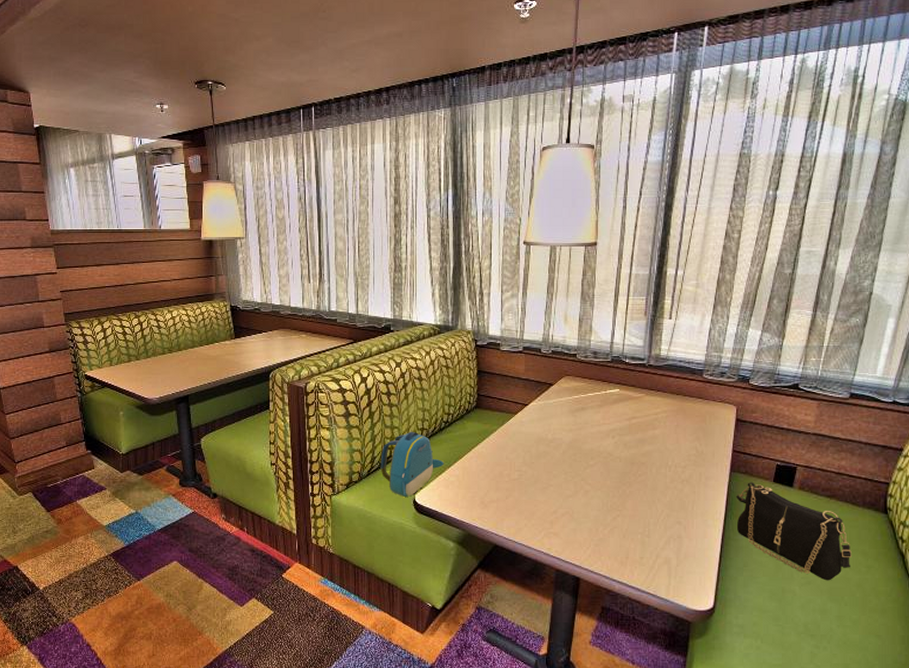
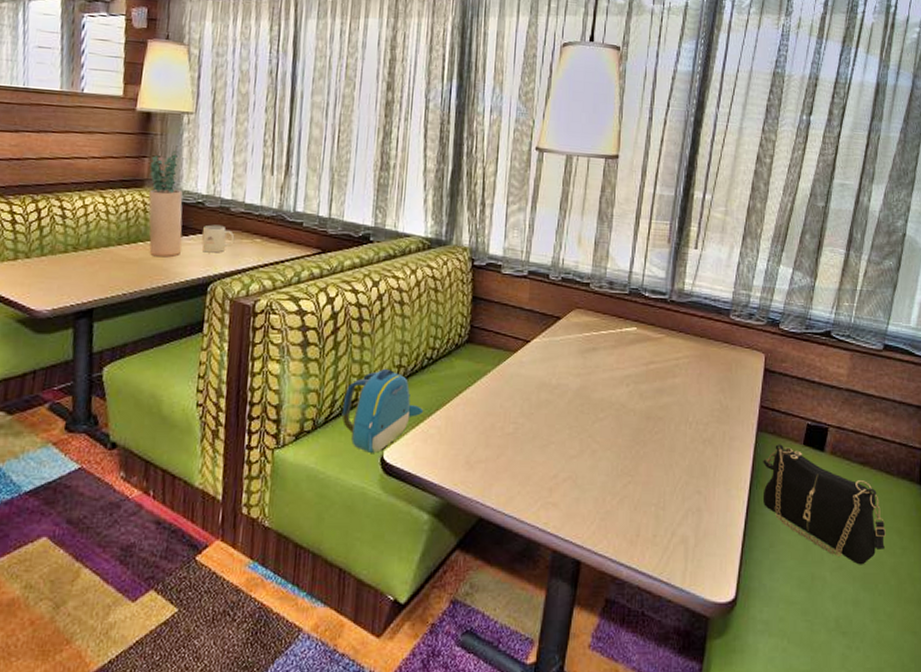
vase: none [216,265,248,353] -> present [148,145,183,258]
mug: none [260,326,286,348] -> present [201,224,235,253]

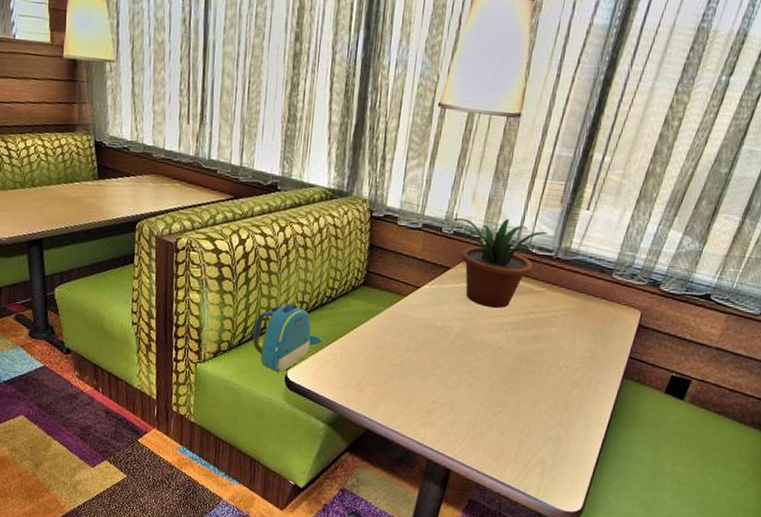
vase: present [148,145,183,258] -> none [79,93,113,197]
mug: present [201,224,235,253] -> none [128,169,157,195]
potted plant: none [559,262,659,359] -> present [453,218,548,308]
handbag: present [763,444,886,565] -> none [619,390,729,495]

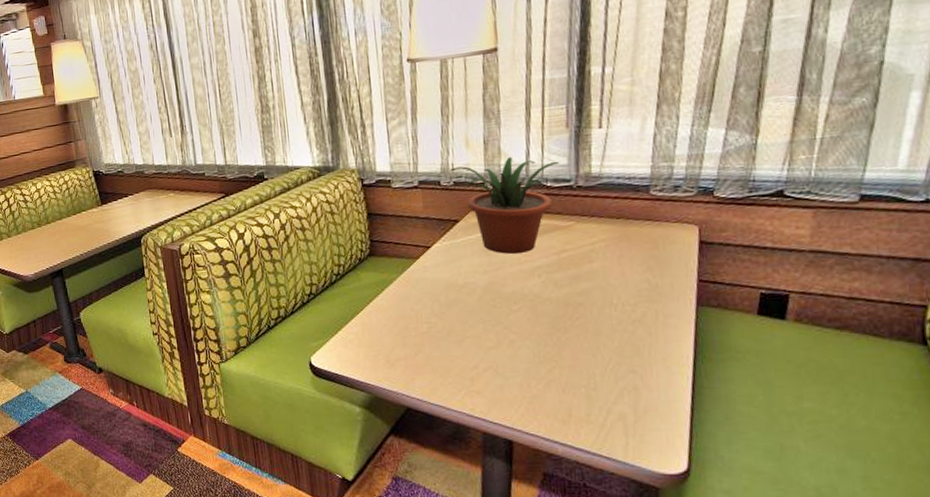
backpack: present [252,303,323,372] -> none [268,287,340,360]

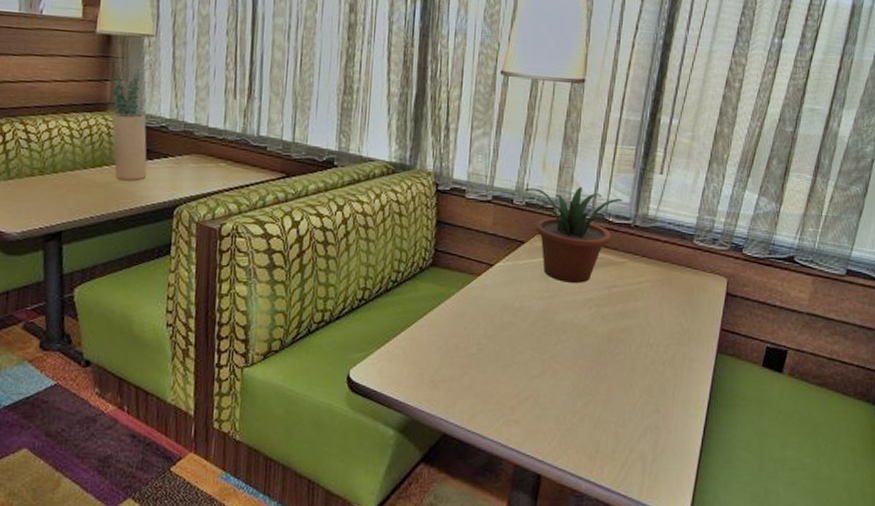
vase: none [76,127,115,222] -> present [112,69,148,181]

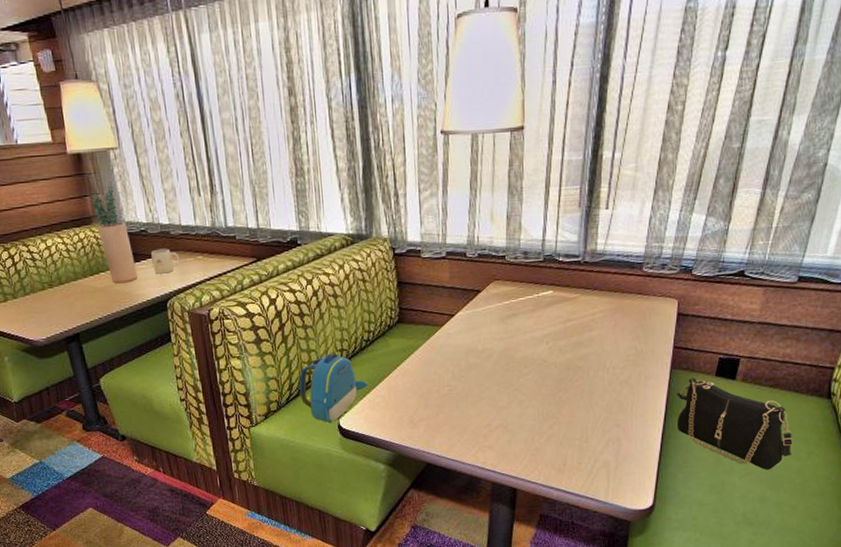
mug: none [166,149,200,177] -> present [150,248,180,274]
backpack: none [308,290,389,372] -> present [299,353,369,422]
potted plant: present [524,187,623,283] -> none [475,232,571,323]
handbag: none [721,366,840,481] -> present [677,378,793,470]

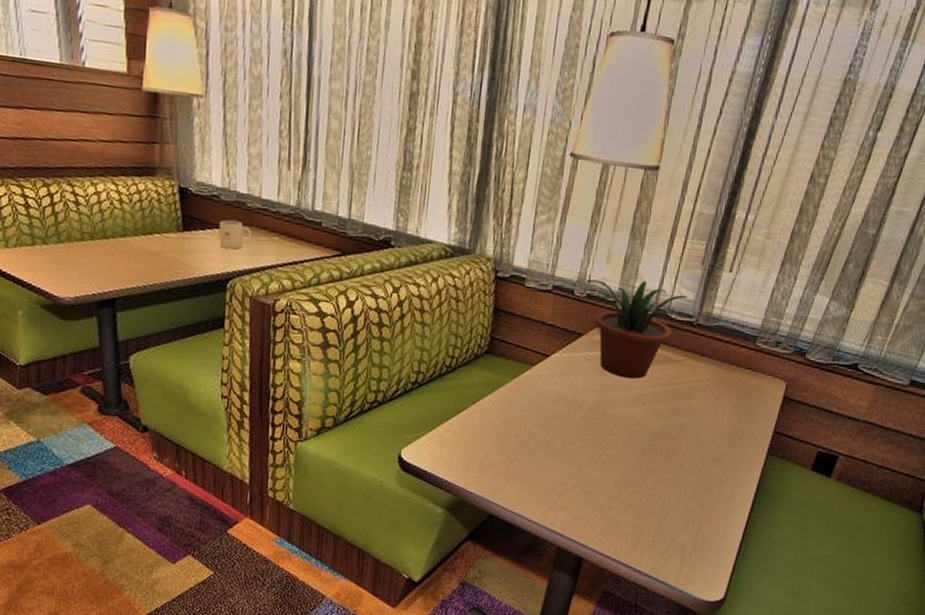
vase: present [91,181,138,284] -> none [161,132,200,251]
backpack: present [299,353,369,422] -> none [361,373,441,451]
potted plant: none [475,232,571,323] -> present [585,279,688,379]
handbag: present [677,378,793,470] -> none [763,468,878,579]

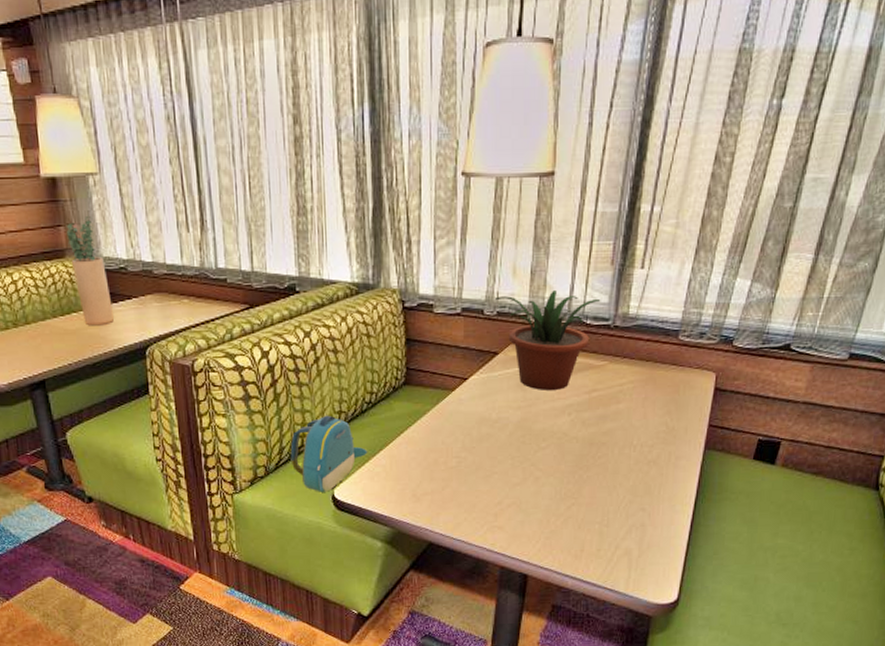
vase: none [161,132,200,251] -> present [66,210,115,326]
mug: present [218,219,253,250] -> none [129,289,163,318]
backpack: none [361,373,441,451] -> present [290,415,368,492]

